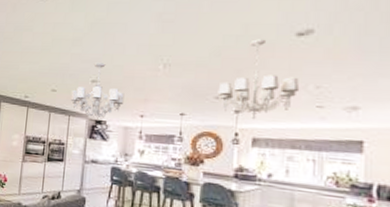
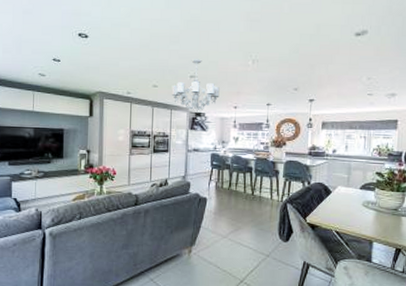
chandelier: present [217,39,299,120] -> none [296,38,356,107]

